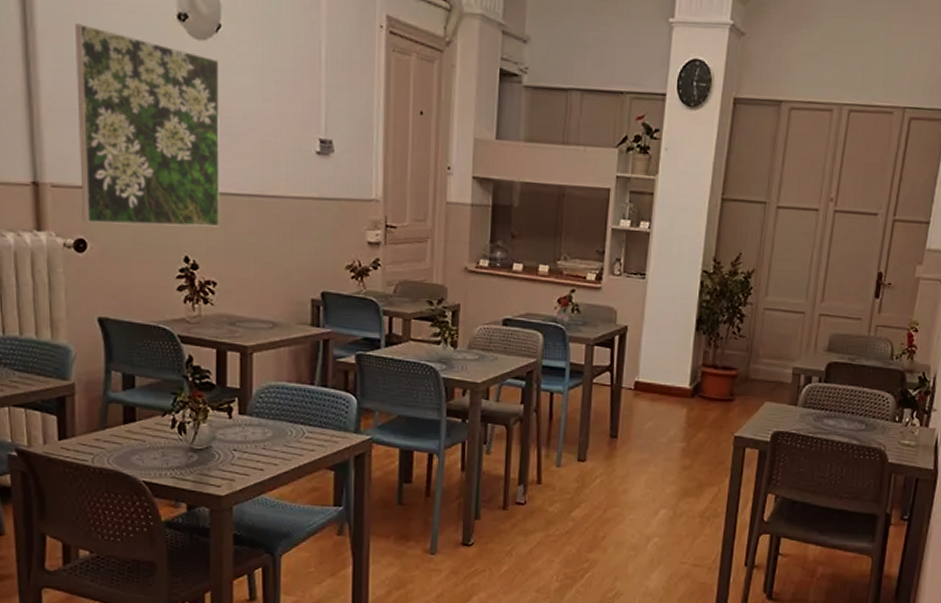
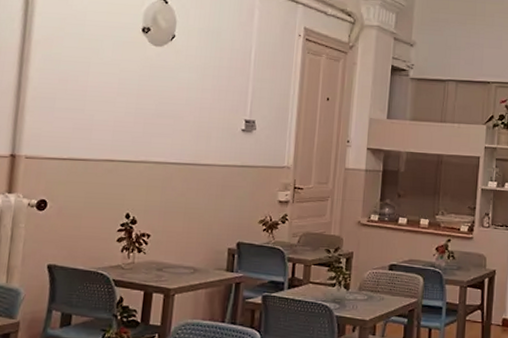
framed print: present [75,23,219,227] -> none [46,35,171,190]

